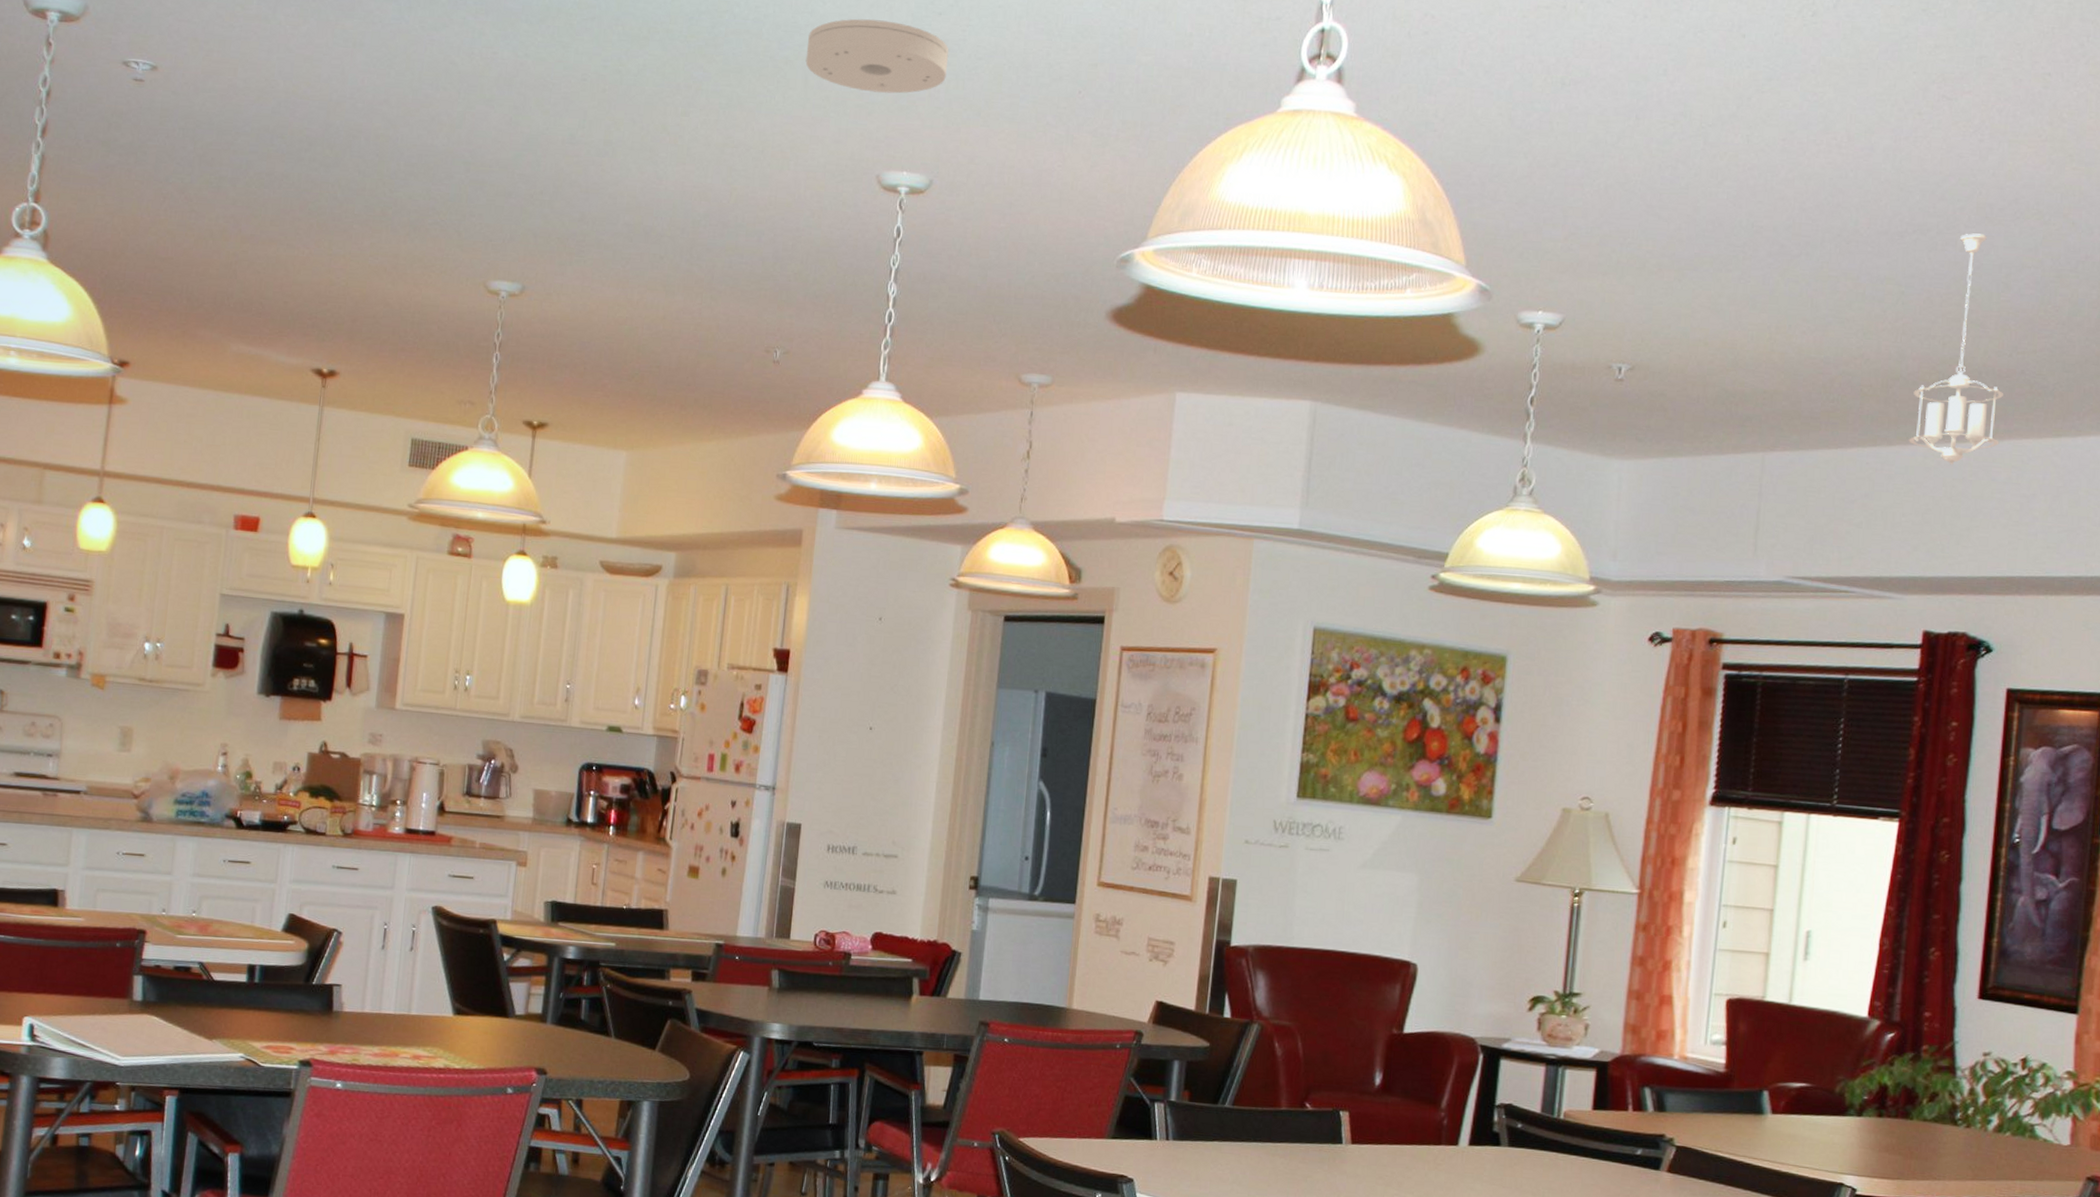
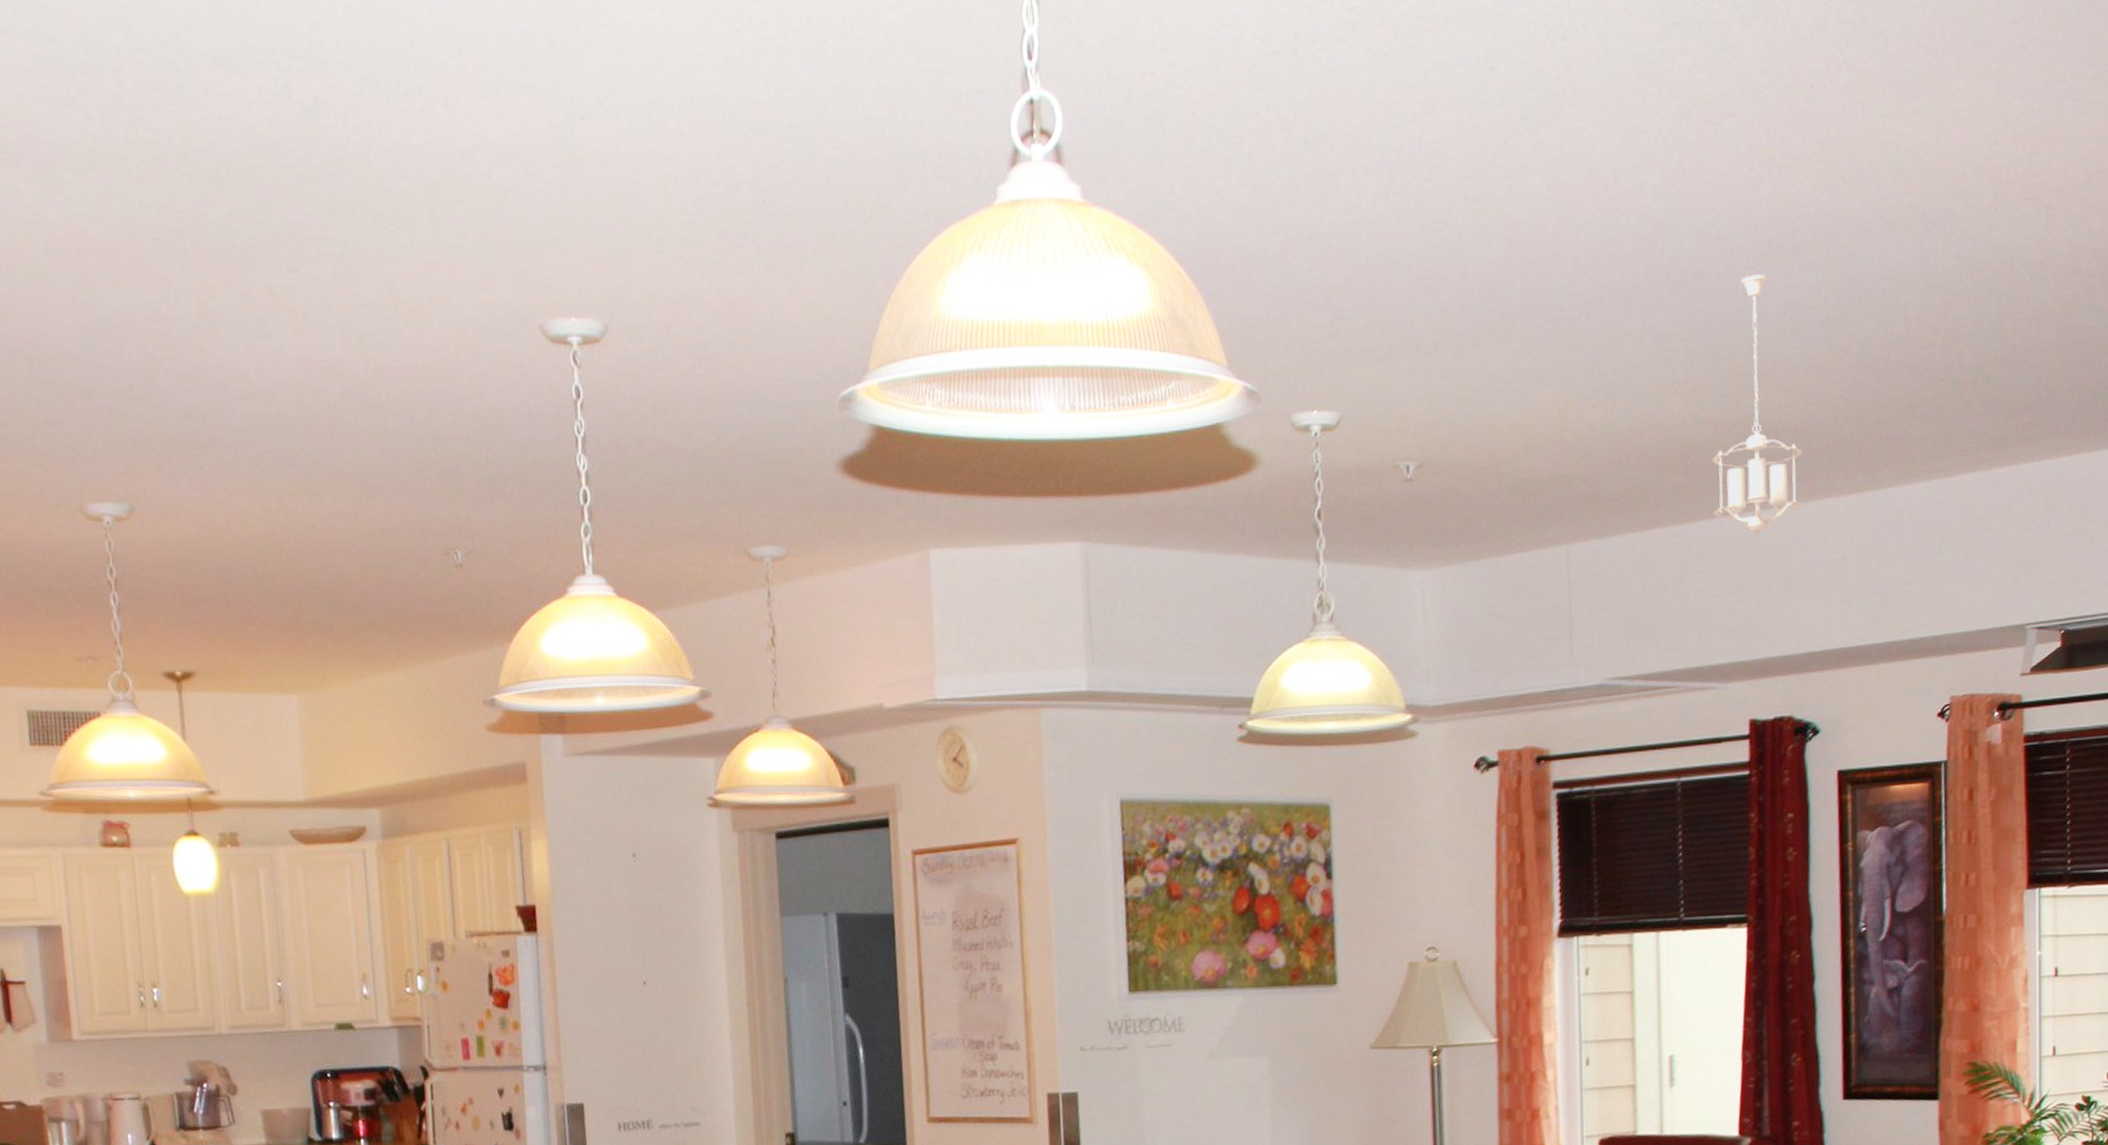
smoke detector: present [805,19,949,94] -> none [427,132,603,223]

